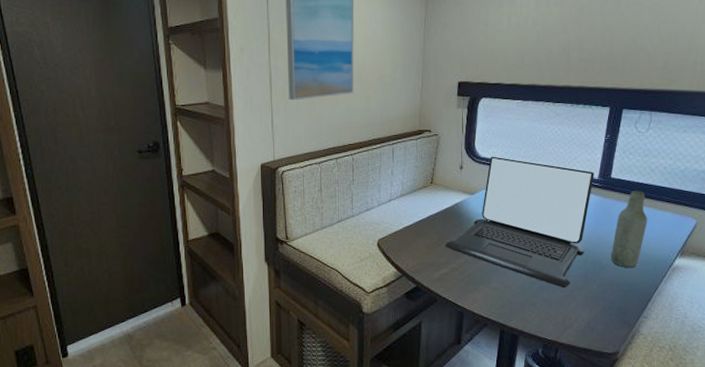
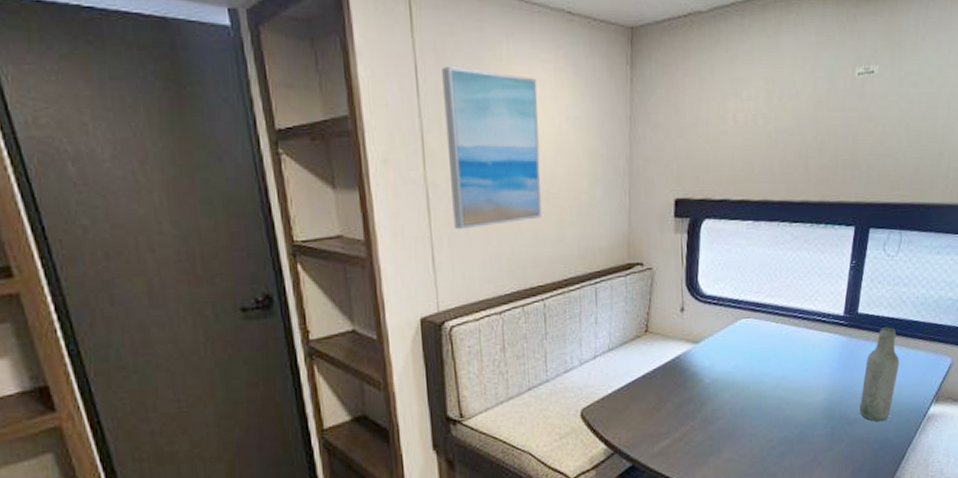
laptop: present [445,156,594,288] -> none [665,293,839,452]

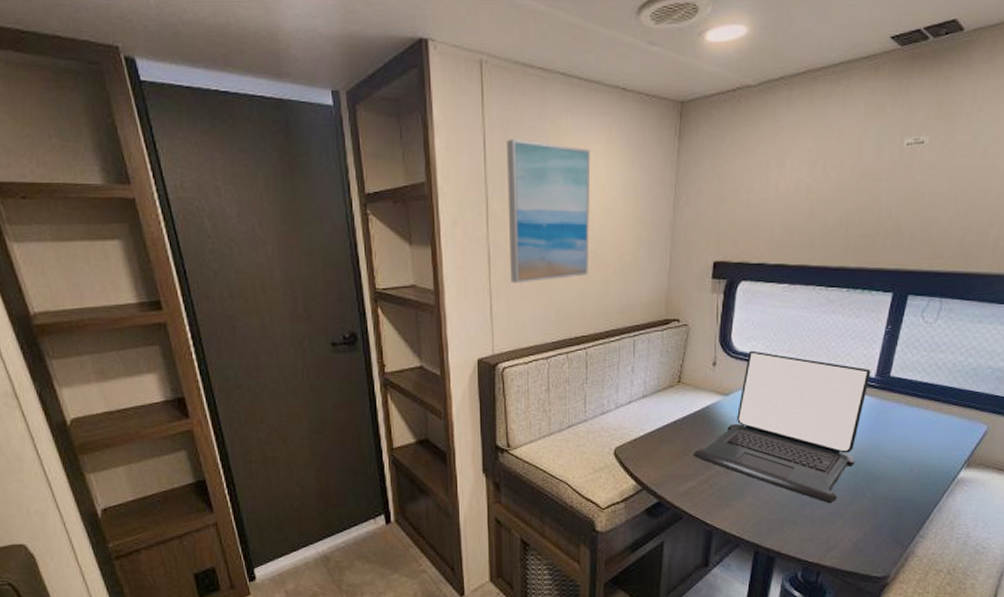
laptop: none [665,293,839,452] -> present [693,350,871,504]
bottle: present [860,327,900,422] -> none [886,391,931,482]

